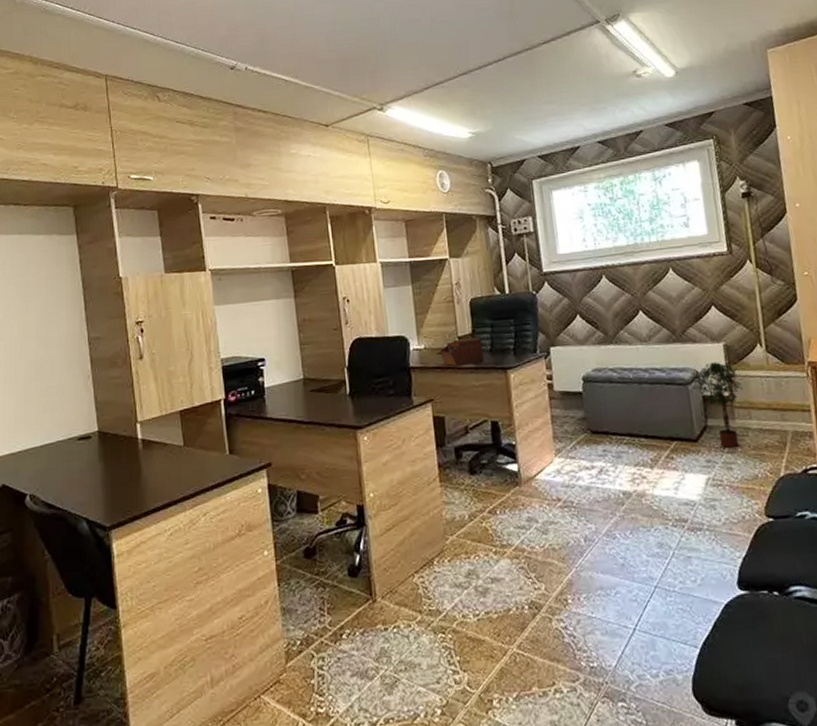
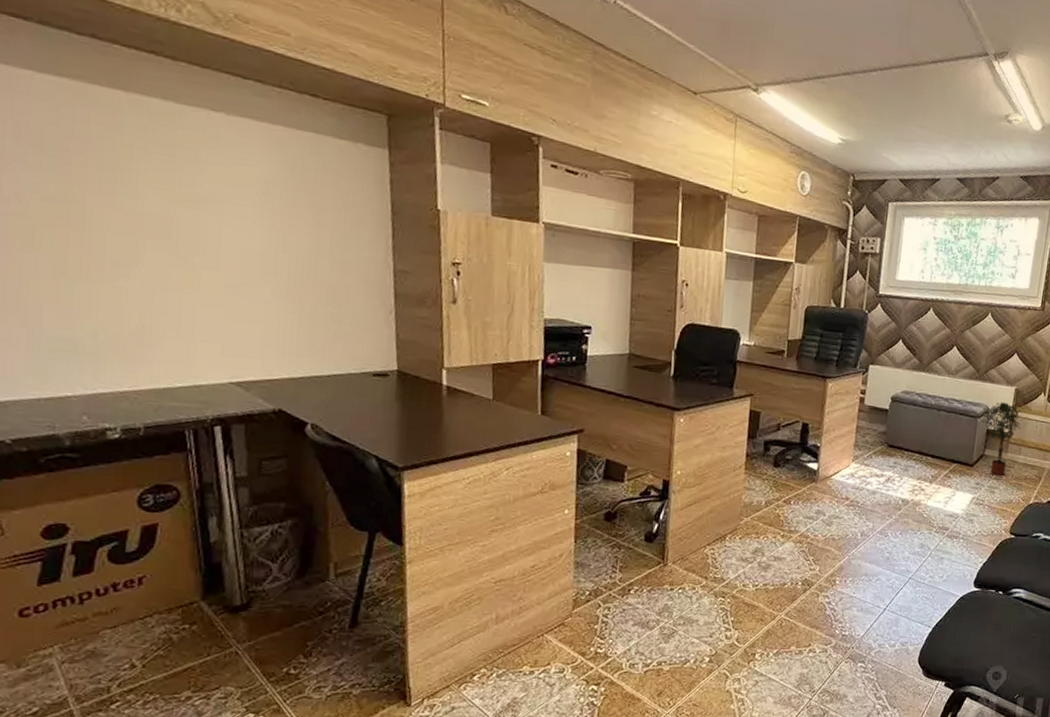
sewing box: present [439,337,484,367] -> none [767,342,809,369]

